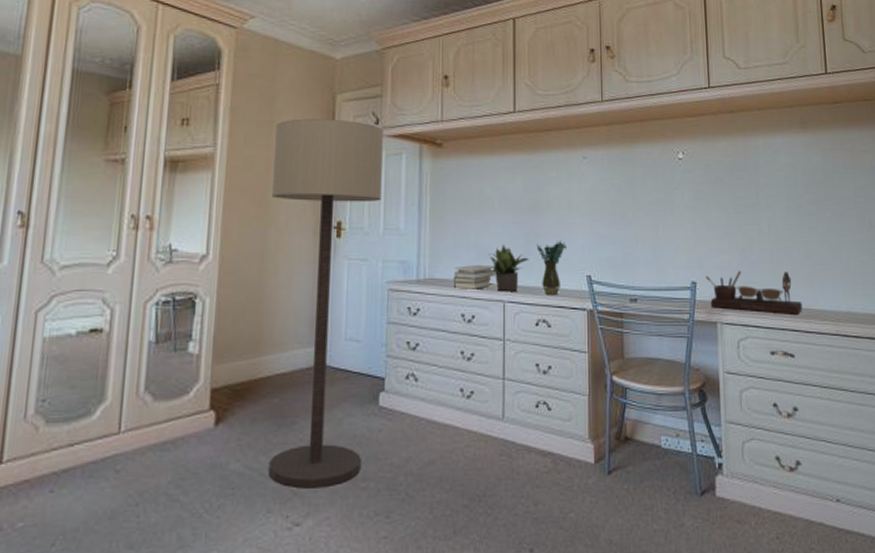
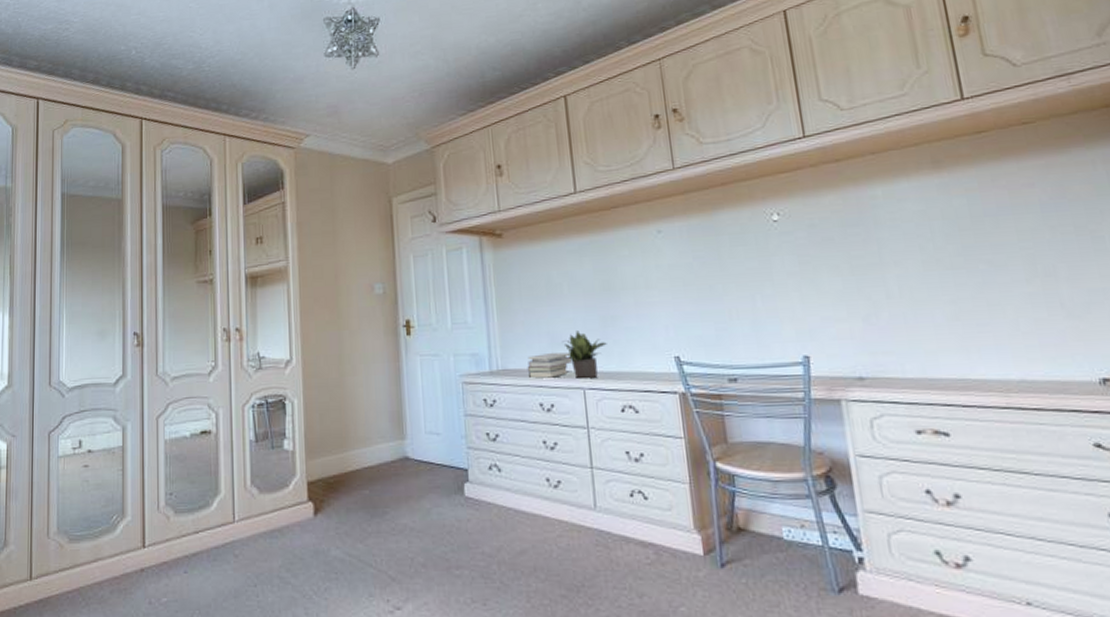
floor lamp: present [268,119,383,489] -> none [338,221,454,575]
vase: present [536,240,566,294] -> none [613,321,648,379]
desk organizer: present [705,270,802,314] -> none [820,336,956,387]

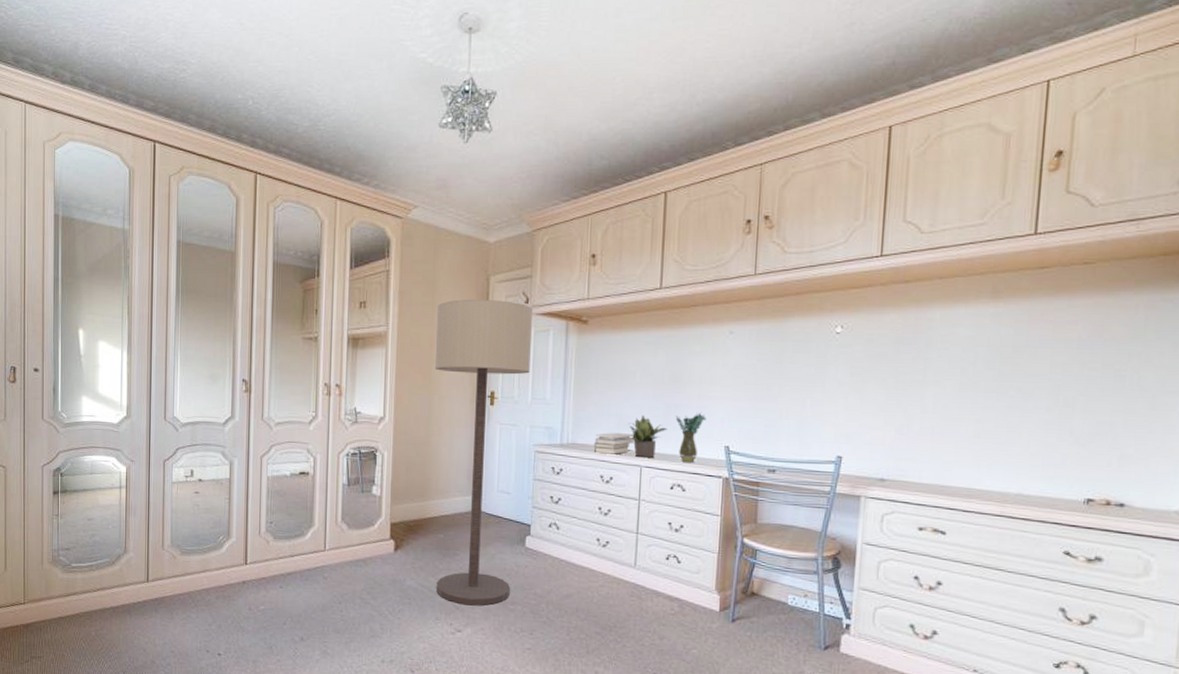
floor lamp: none [338,221,454,575] -> present [434,300,532,606]
vase: none [613,321,648,379] -> present [675,412,706,462]

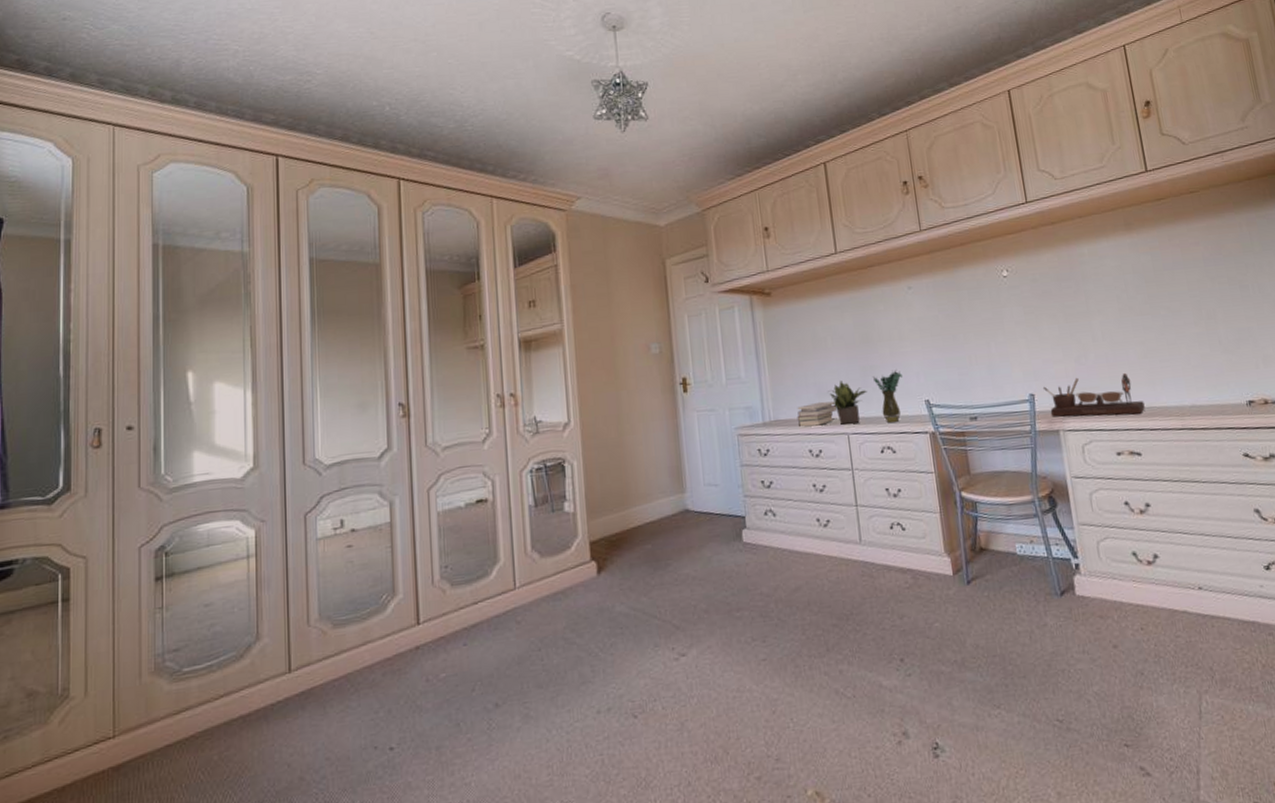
floor lamp: present [434,300,532,606] -> none [613,282,735,623]
desk organizer: none [852,446,963,493] -> present [1042,372,1145,417]

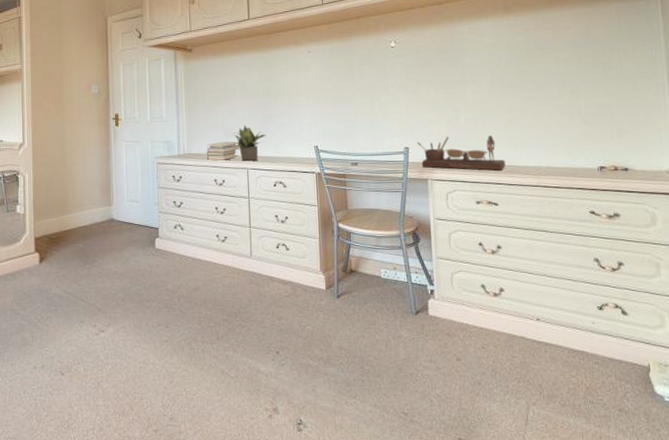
vase: present [872,370,902,423] -> none [271,119,297,162]

